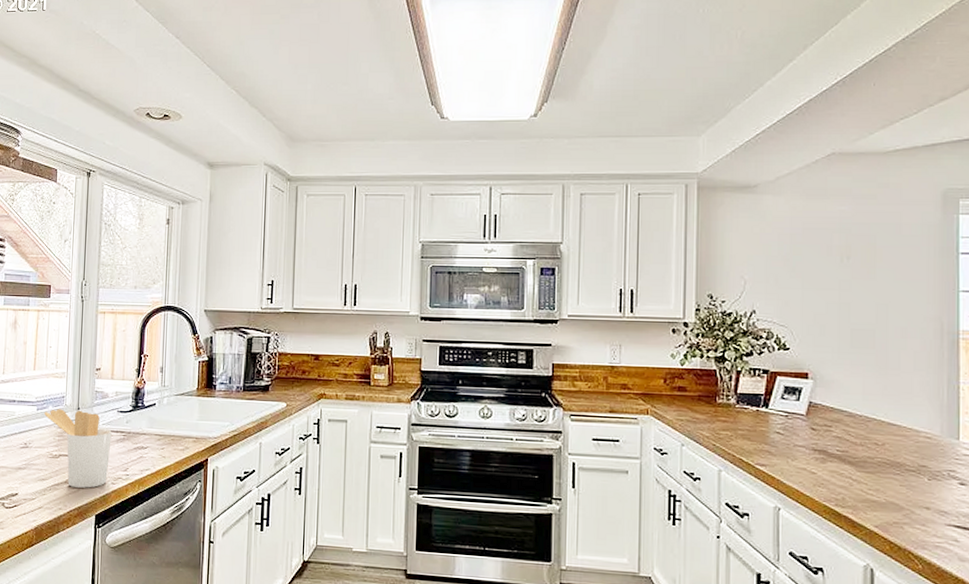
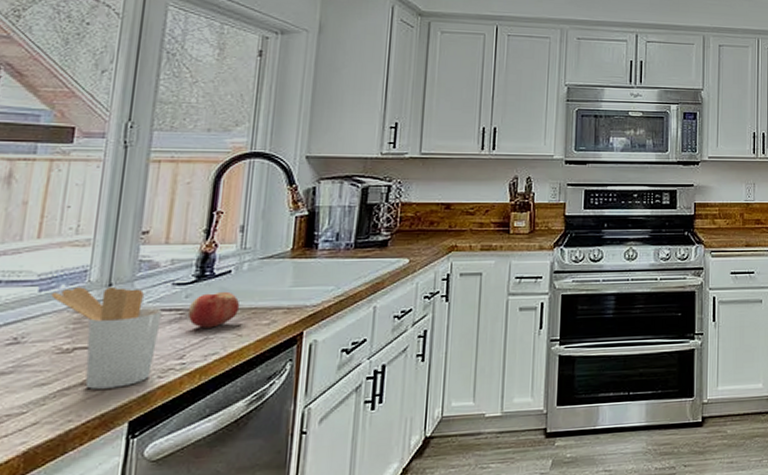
fruit: none [128,420,163,449] -> present [187,291,240,328]

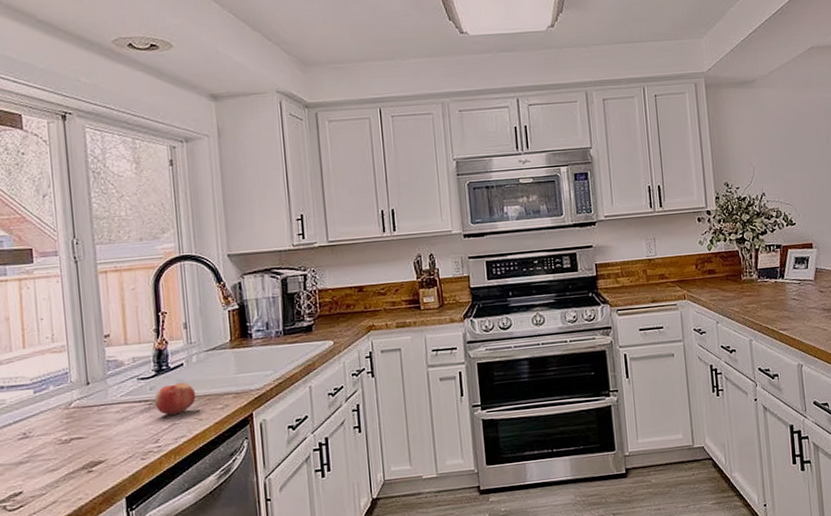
utensil holder: present [51,286,162,389] -> none [44,384,135,472]

